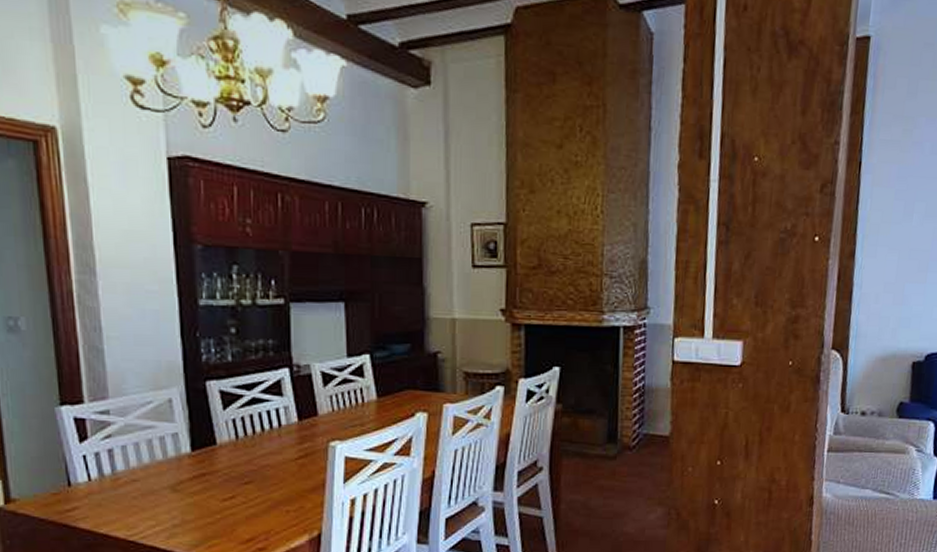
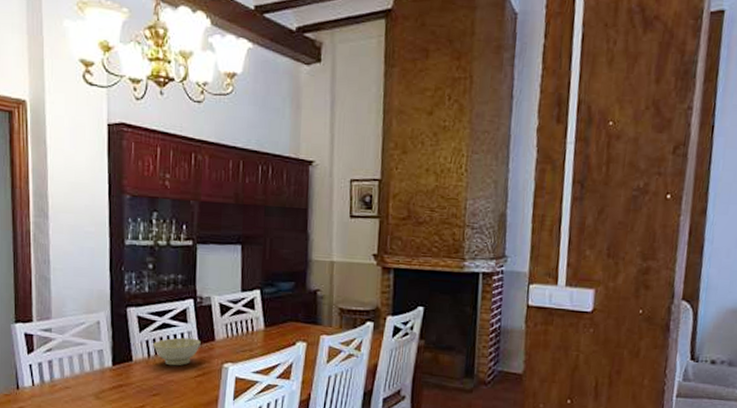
bowl: none [241,414,301,448] -> present [153,337,201,366]

